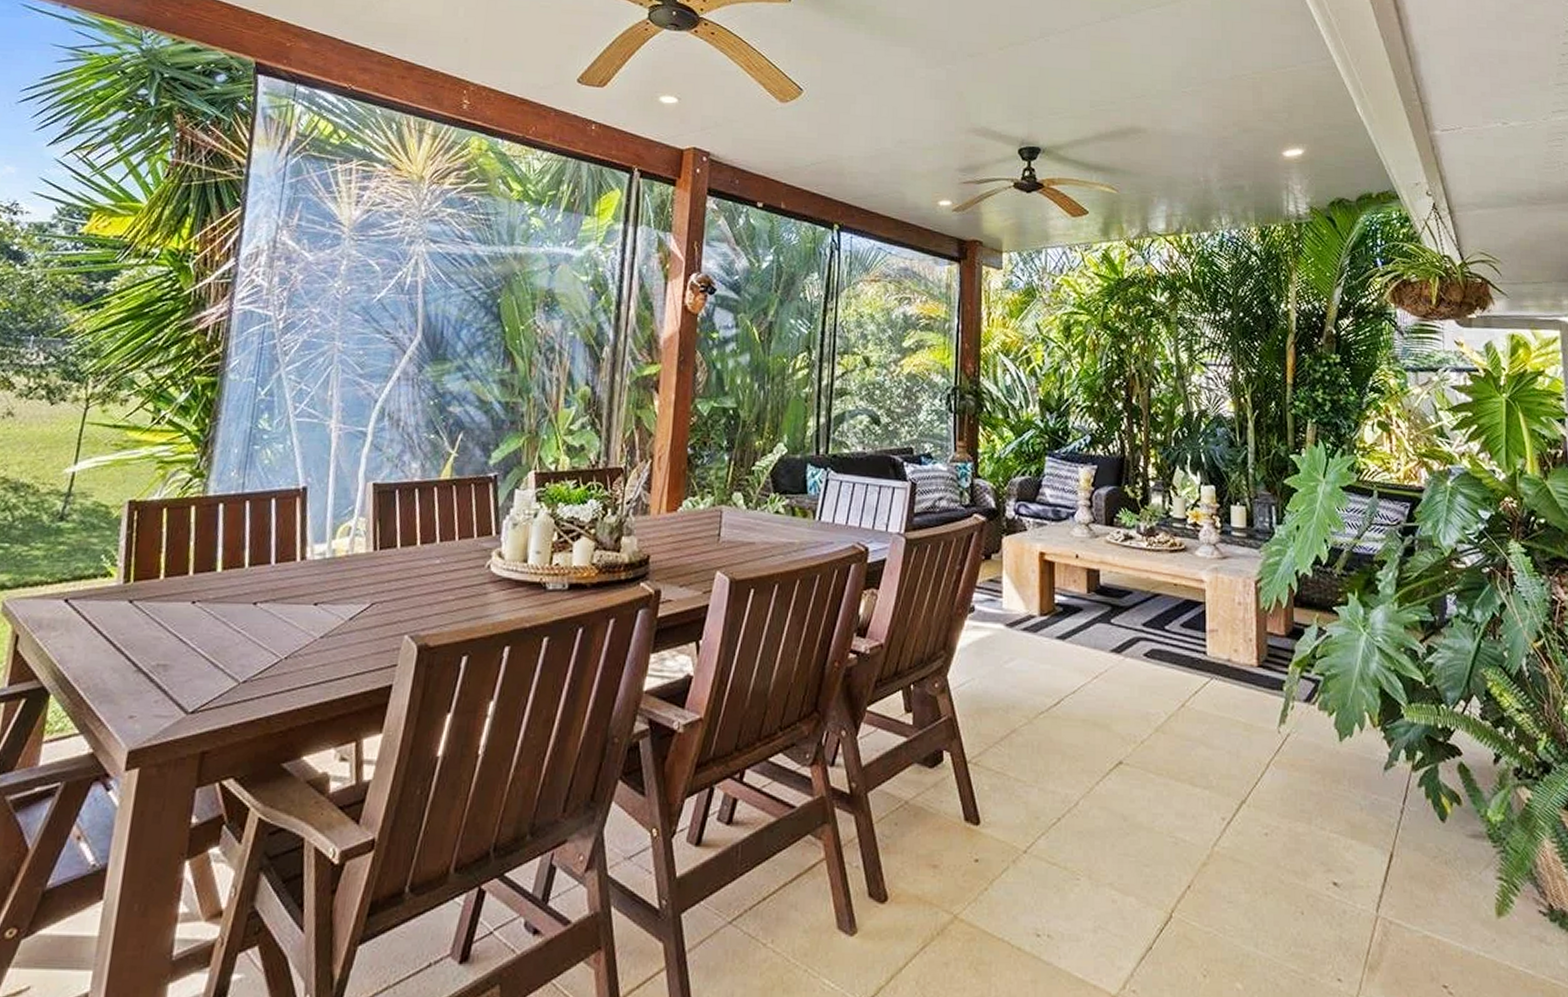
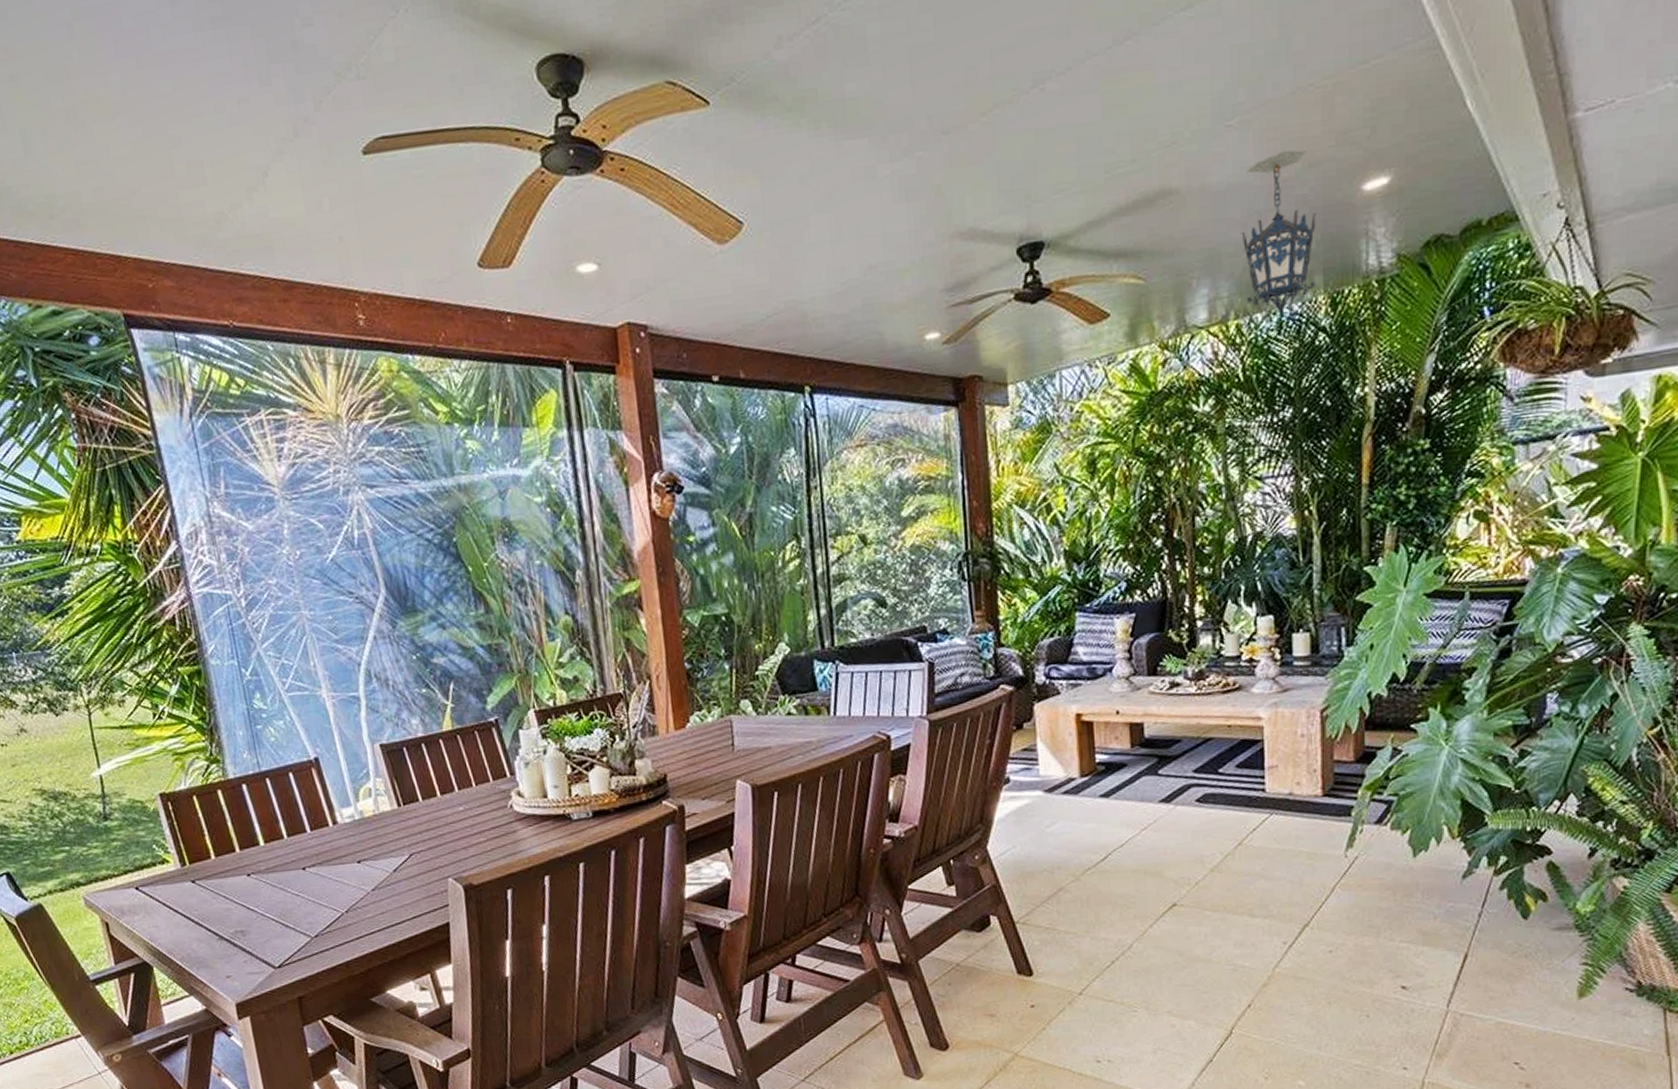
hanging lantern: none [1192,116,1250,236] -> present [1241,150,1317,314]

